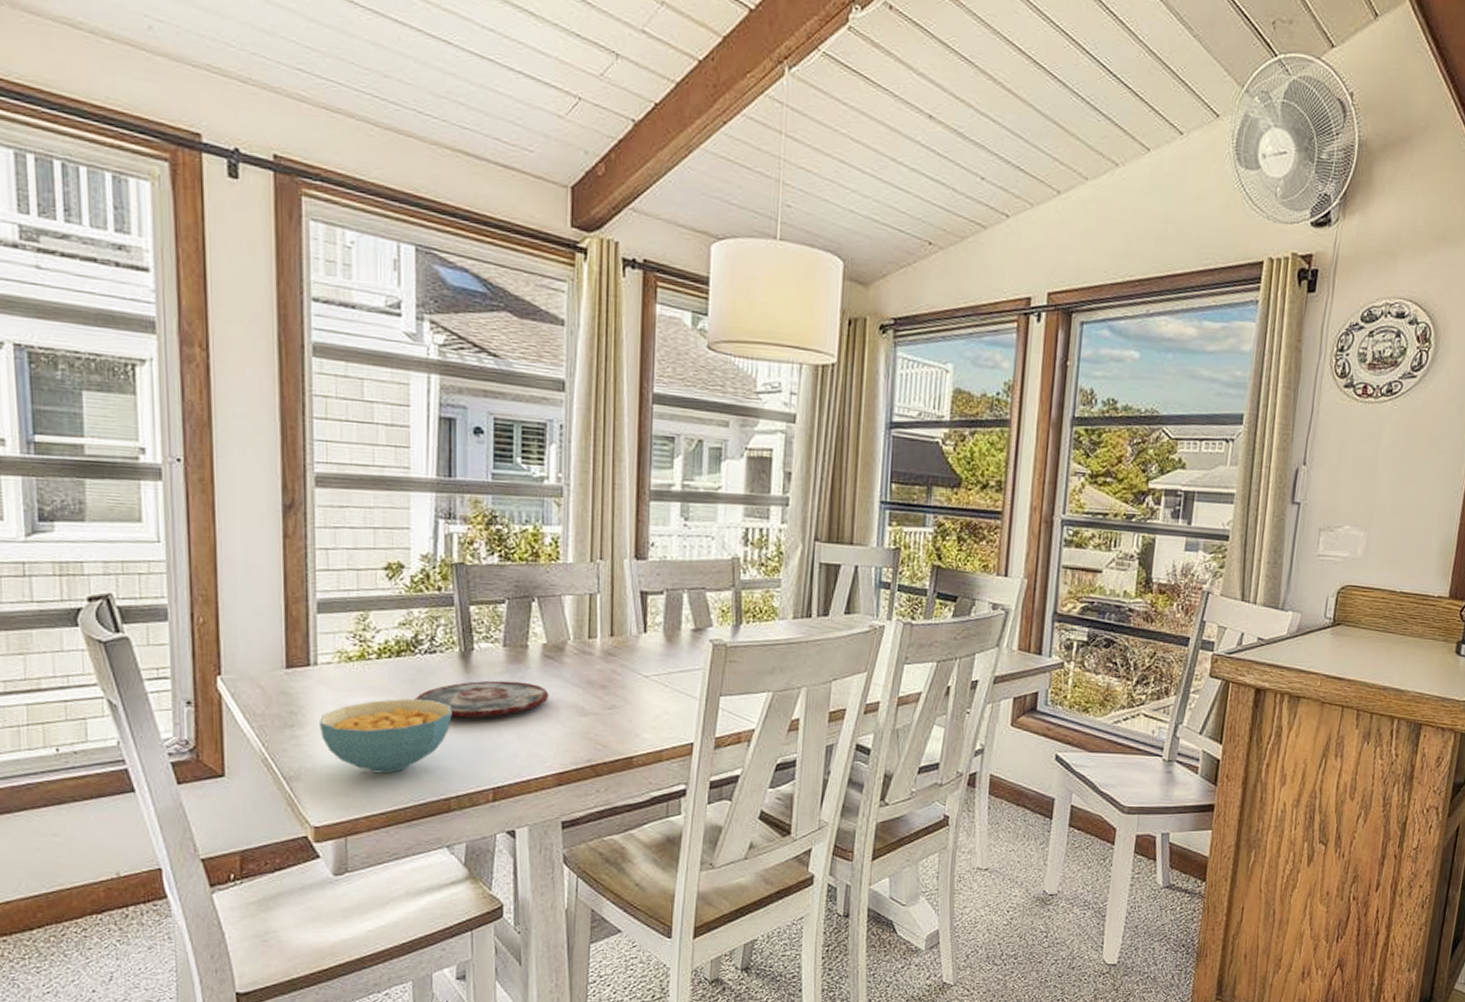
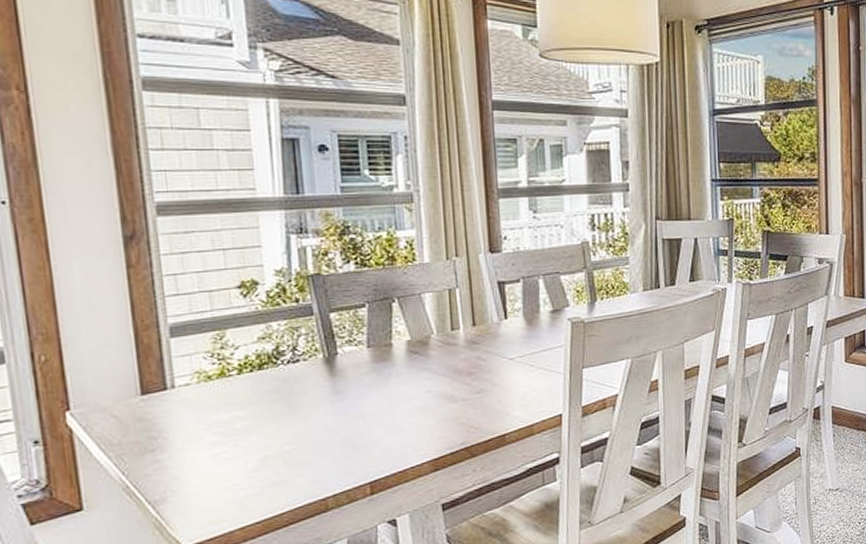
cereal bowl: present [318,699,452,774] -> none [181,407,322,485]
plate: present [414,680,549,718] -> none [281,378,418,421]

